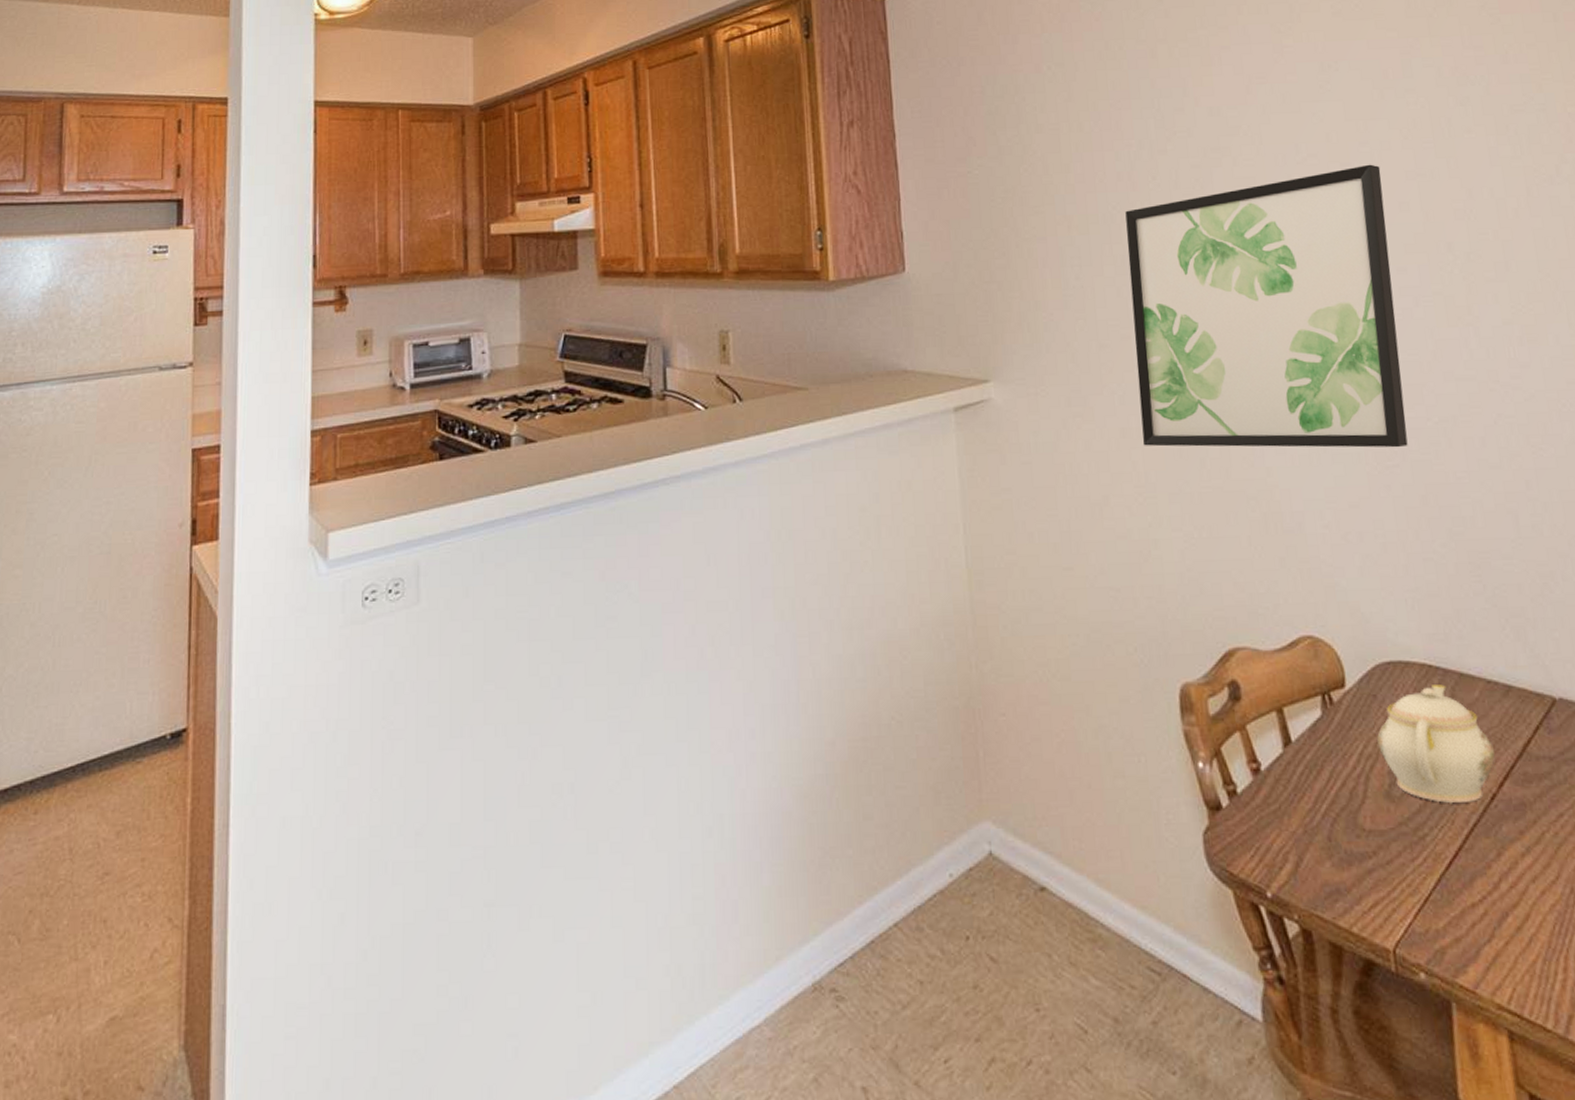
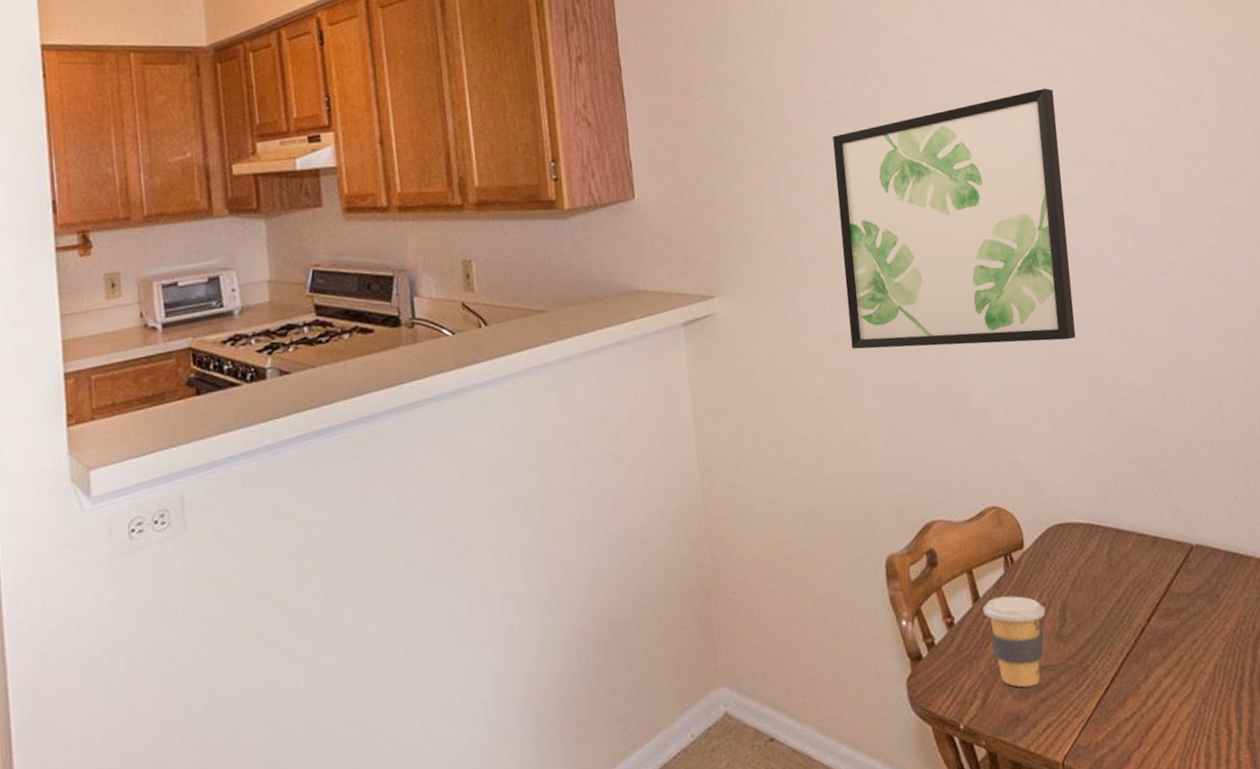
coffee cup: none [1295,742,1372,854] -> present [983,596,1046,688]
teapot: present [1377,685,1495,804] -> none [1050,540,1144,639]

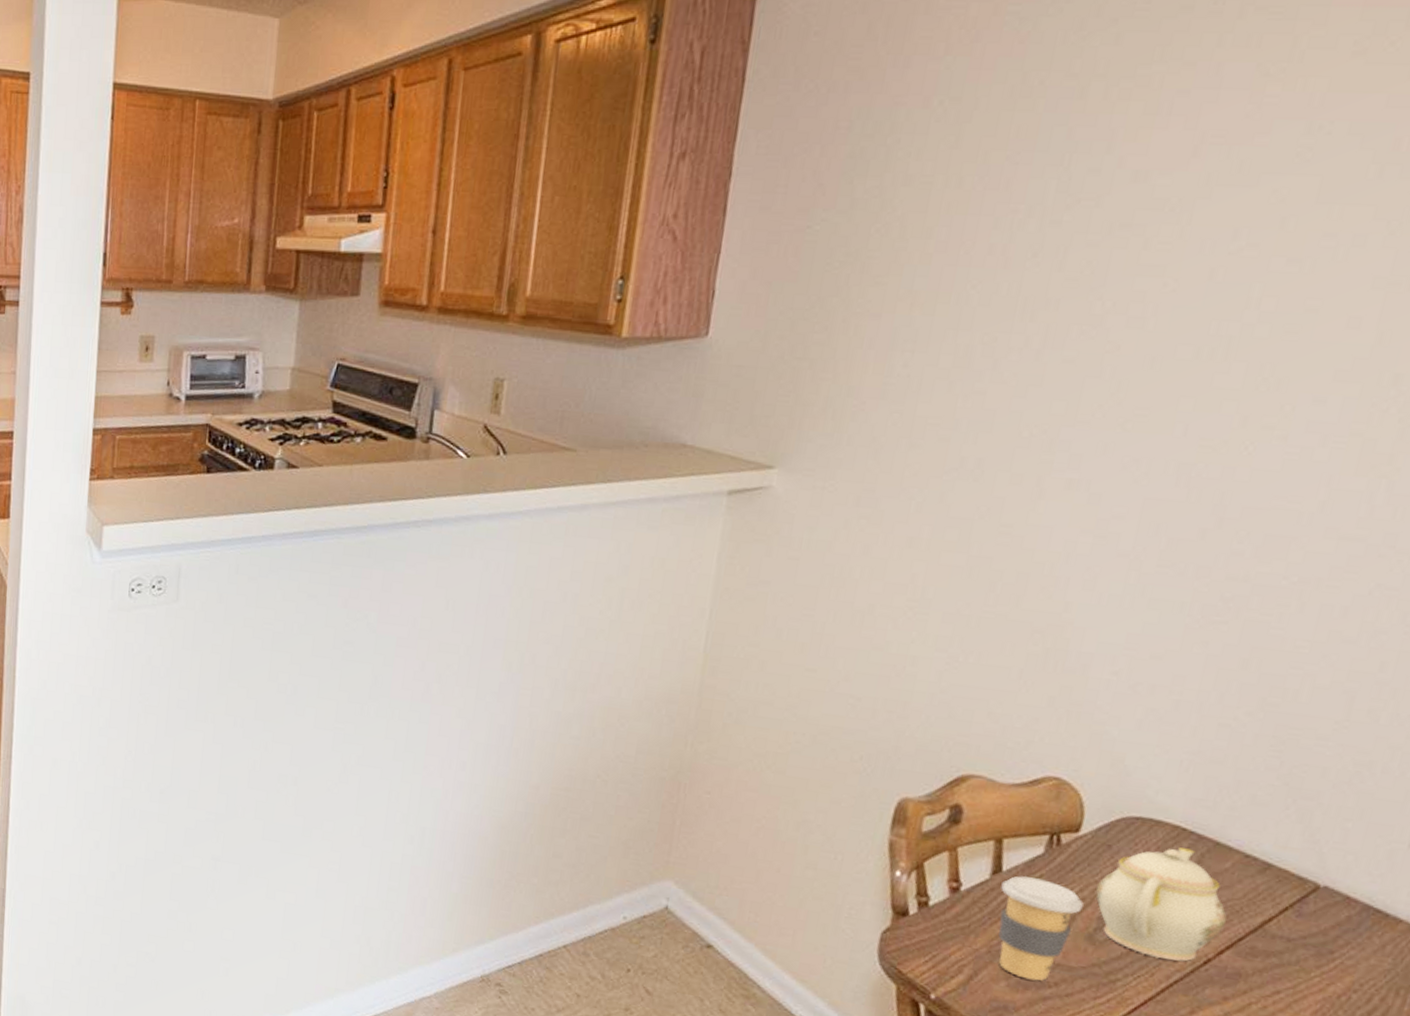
wall art: present [833,88,1076,349] -> none [929,263,1341,604]
teapot: none [1050,540,1144,639] -> present [1096,847,1227,962]

